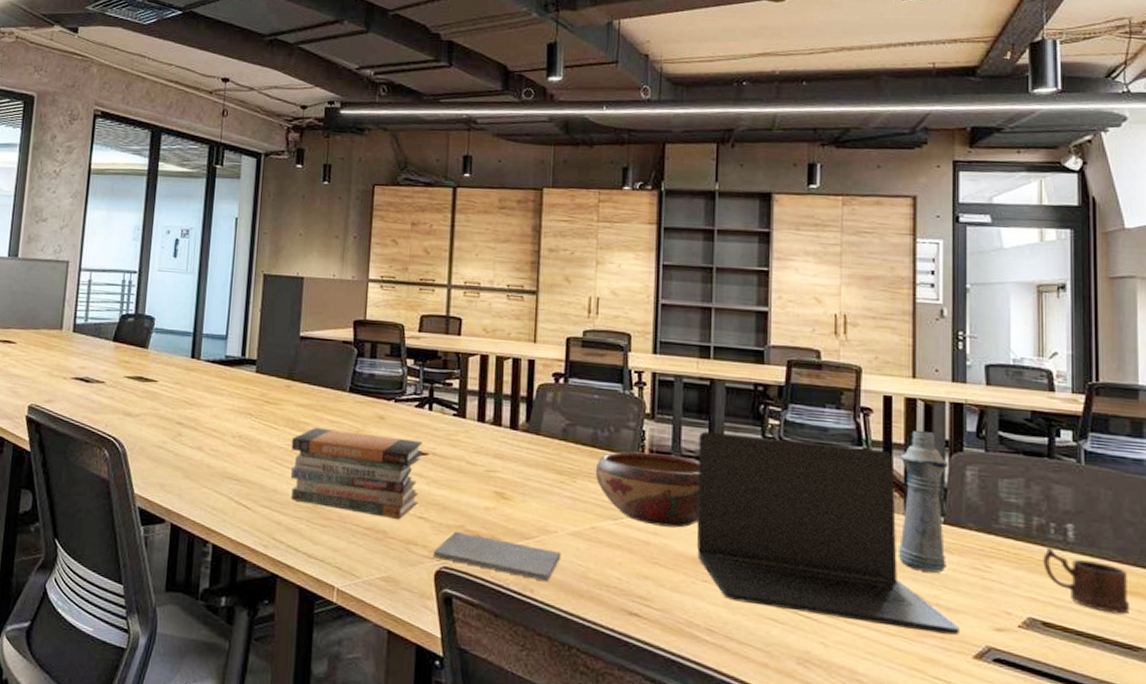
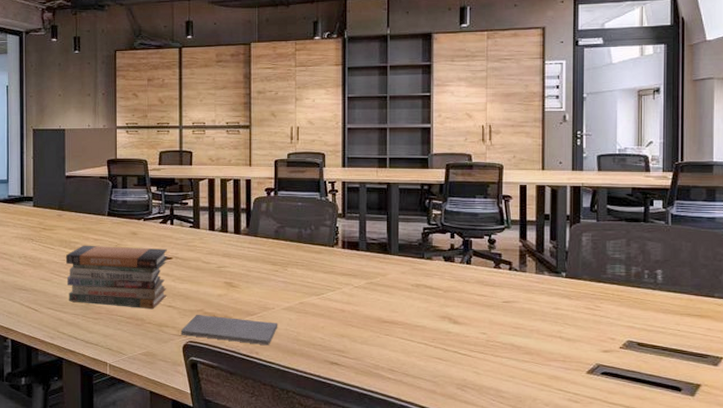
decorative bowl: present [595,451,700,528] -> none [301,243,381,297]
laptop: present [696,431,960,635] -> none [380,223,577,358]
bottle: present [897,430,949,573] -> none [531,209,569,314]
mug: present [1043,547,1129,615] -> none [639,289,701,332]

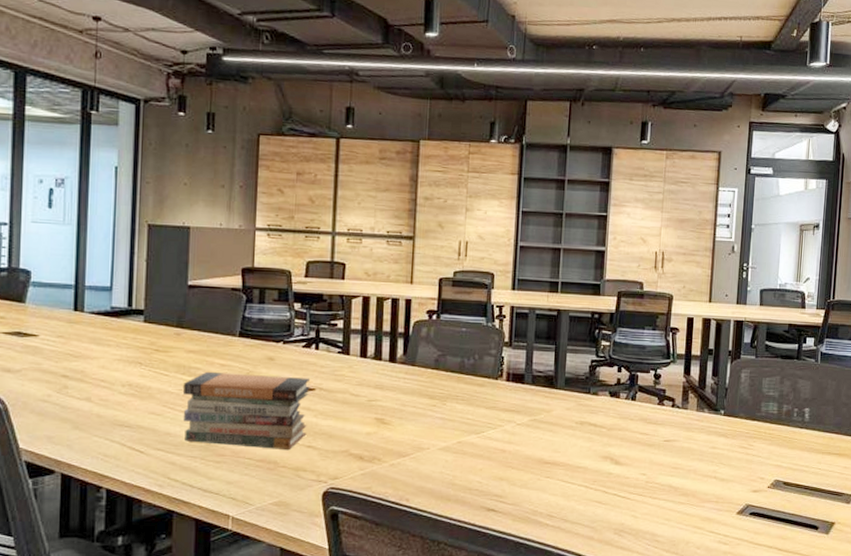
notepad: present [180,315,278,346] -> none [320,456,433,491]

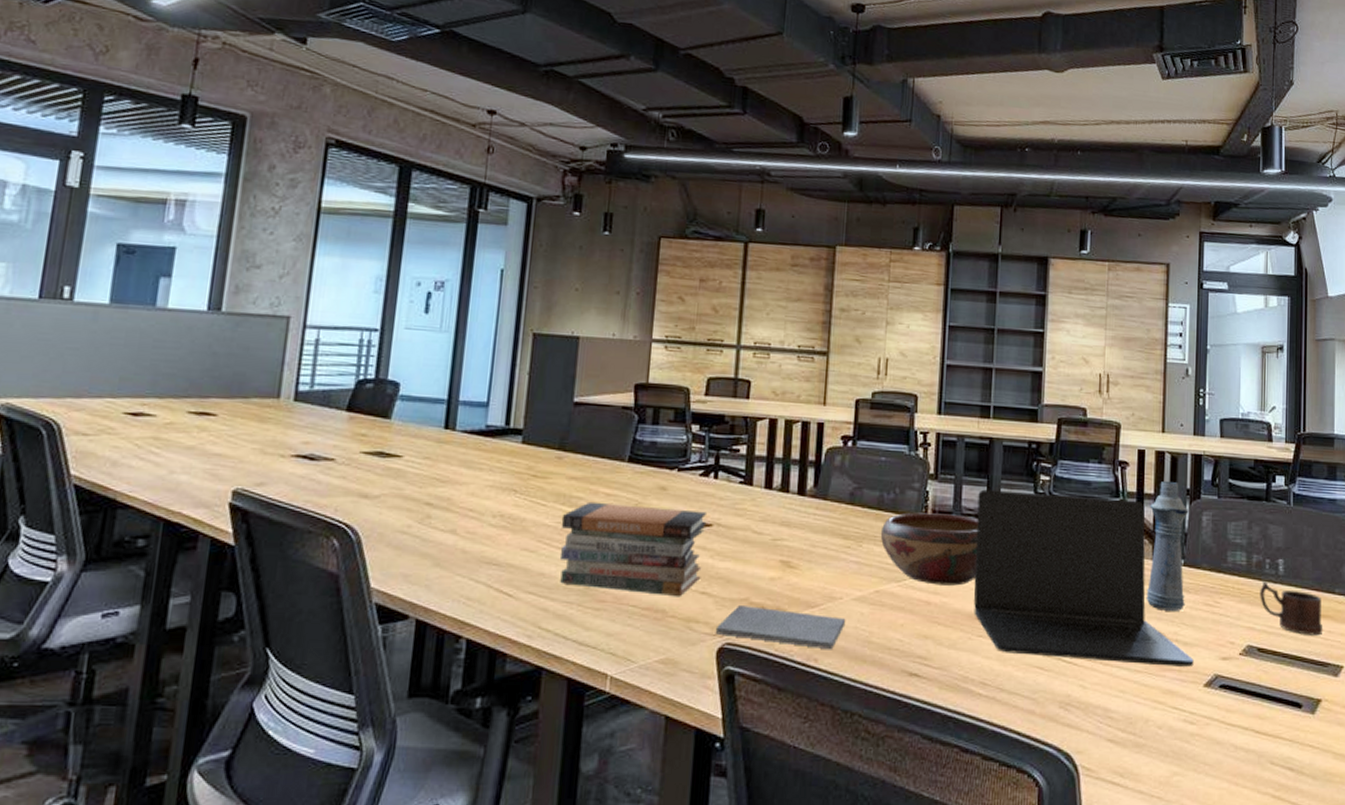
notepad: none [320,456,433,491] -> present [715,606,846,650]
decorative bowl: none [461,375,547,436] -> present [880,512,978,586]
laptop: none [542,354,729,498] -> present [974,489,1194,667]
bottle: none [690,343,730,453] -> present [1146,480,1189,611]
mug: none [787,427,840,471] -> present [1260,581,1322,636]

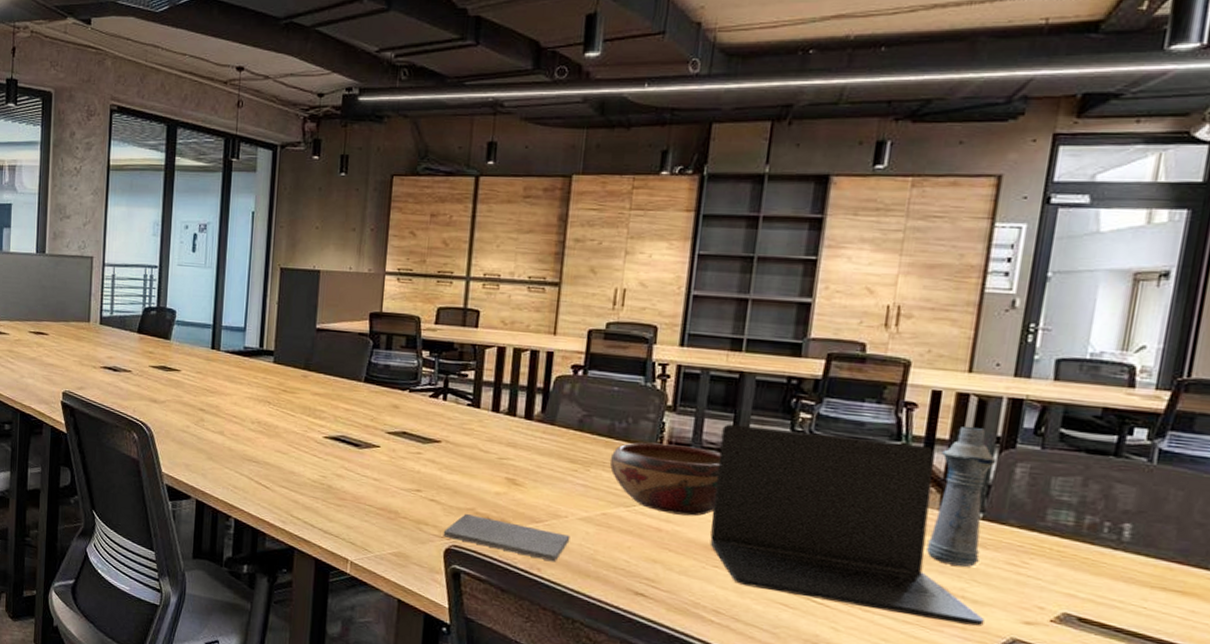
book stack: present [559,501,708,596] -> none [306,415,437,501]
mug: present [1260,581,1322,636] -> none [1089,546,1186,614]

